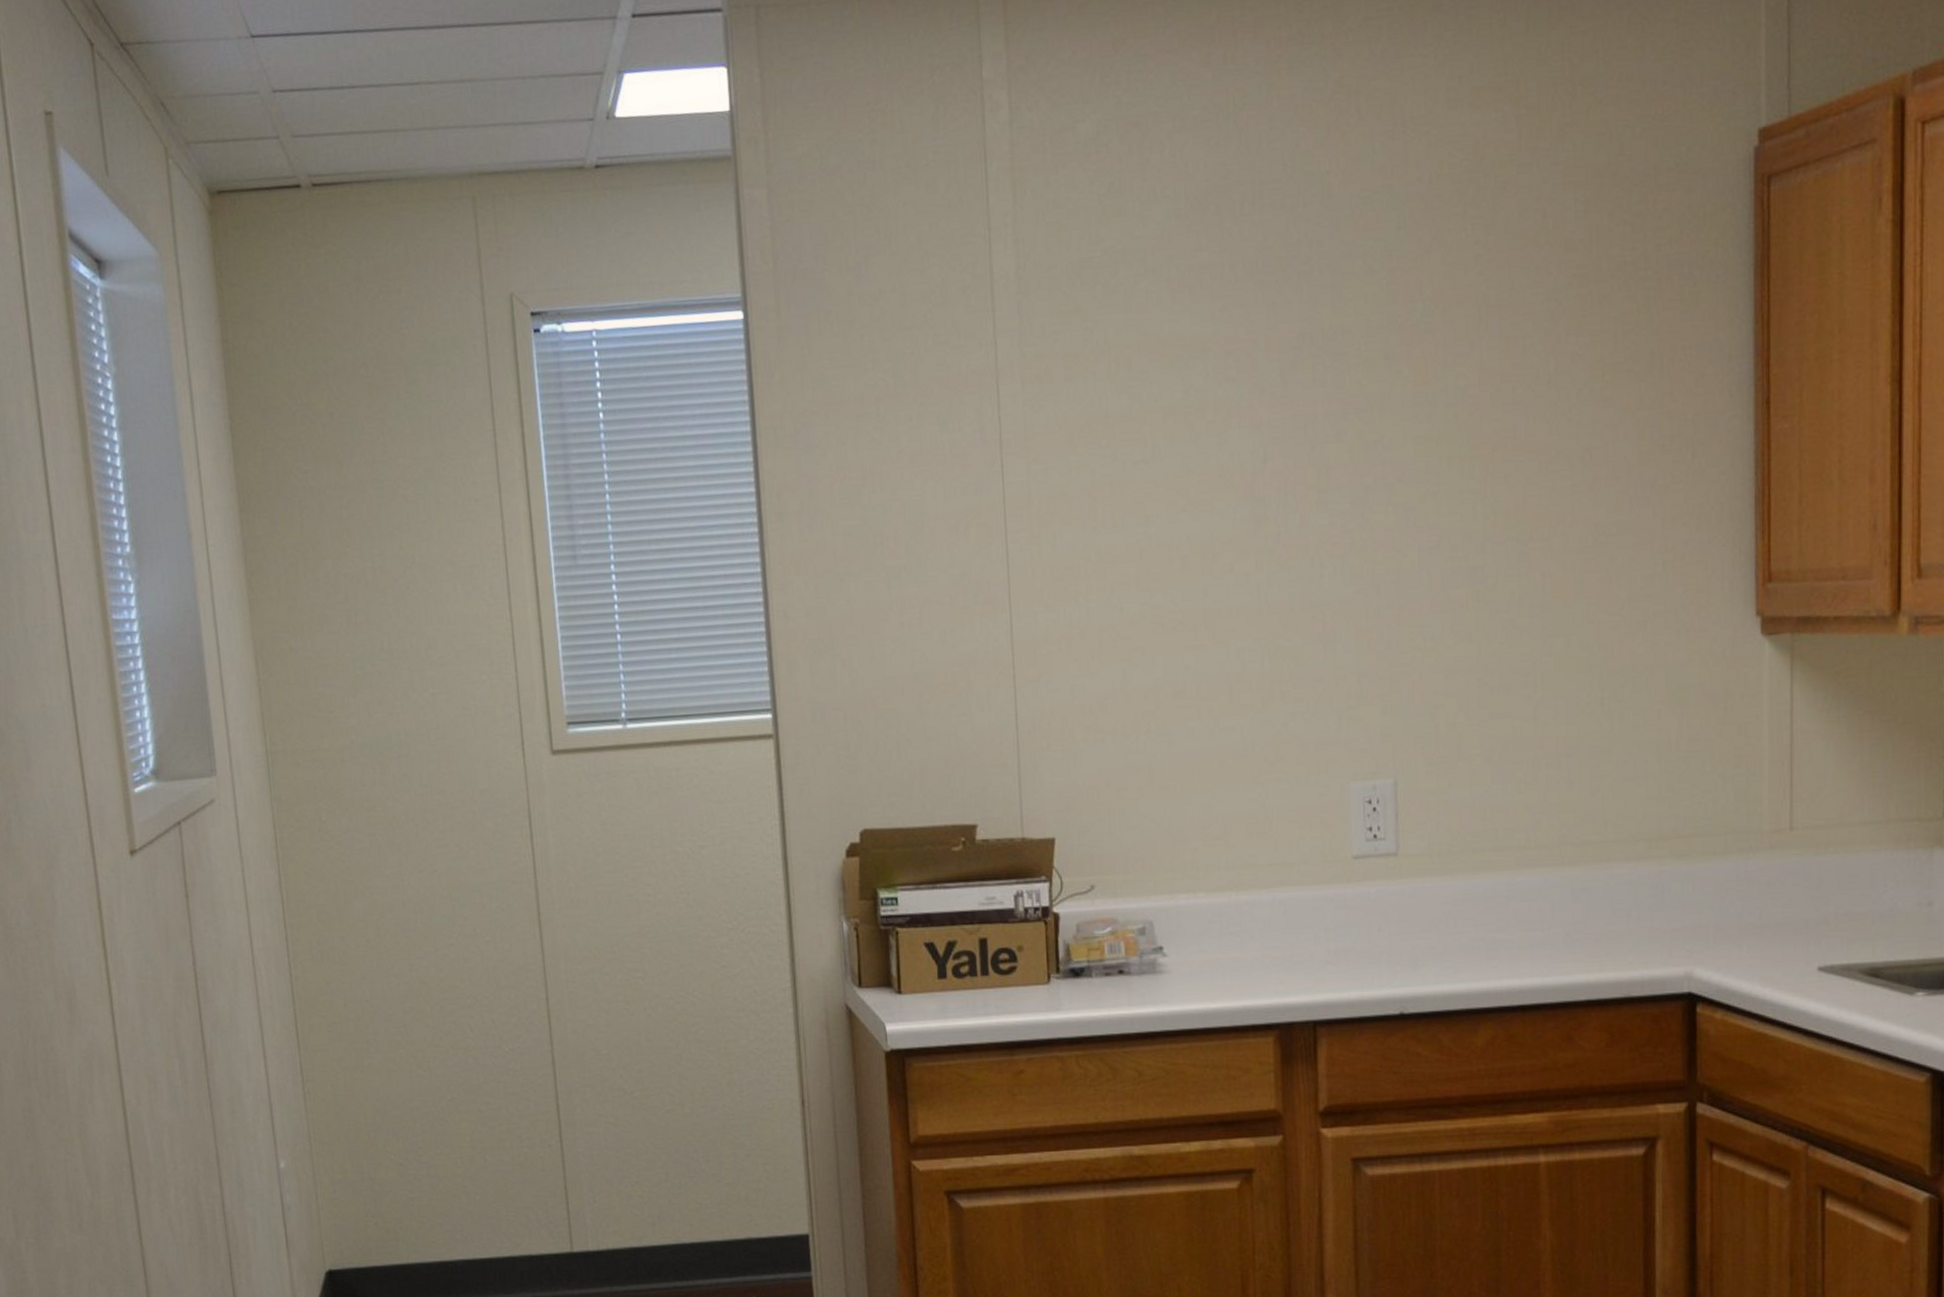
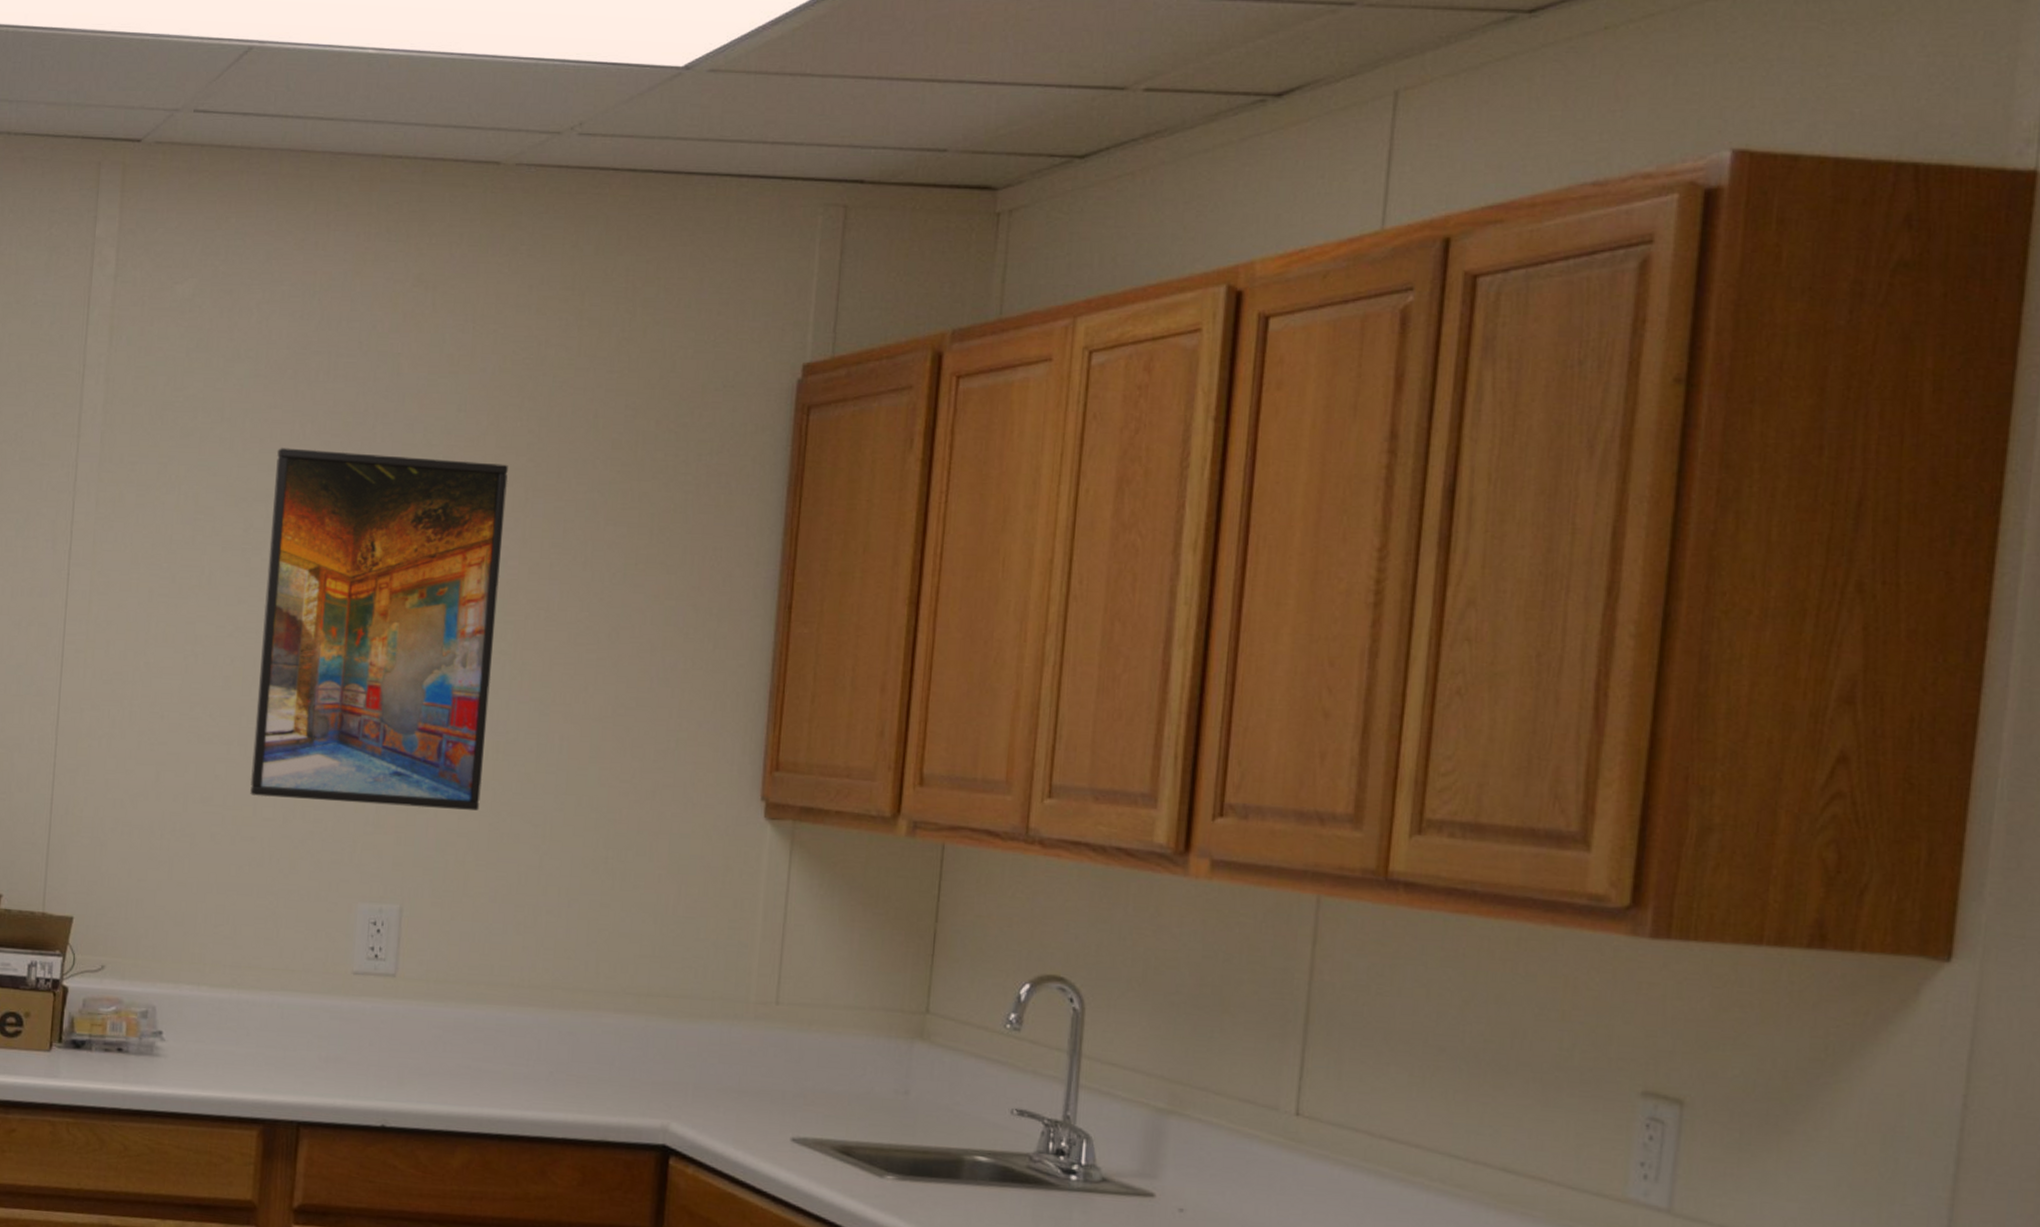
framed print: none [1209,282,1465,682] -> present [250,448,508,810]

